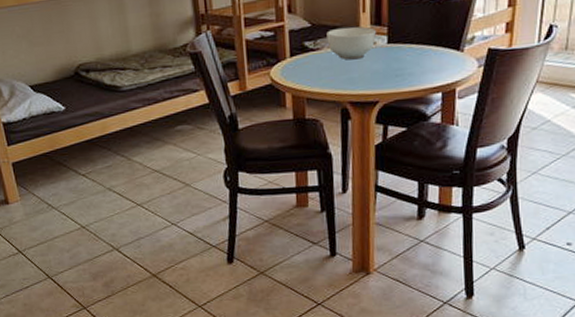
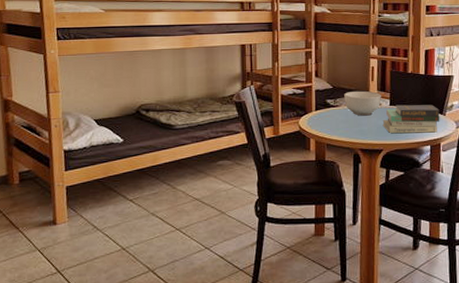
books: none [378,38,456,80] -> present [382,104,440,134]

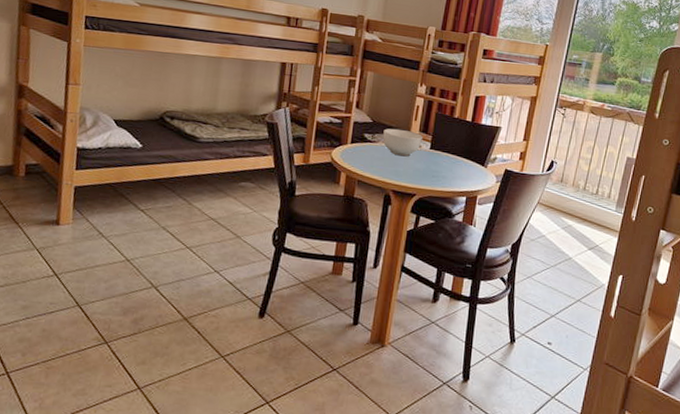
books: present [382,104,440,134] -> none [419,149,481,184]

